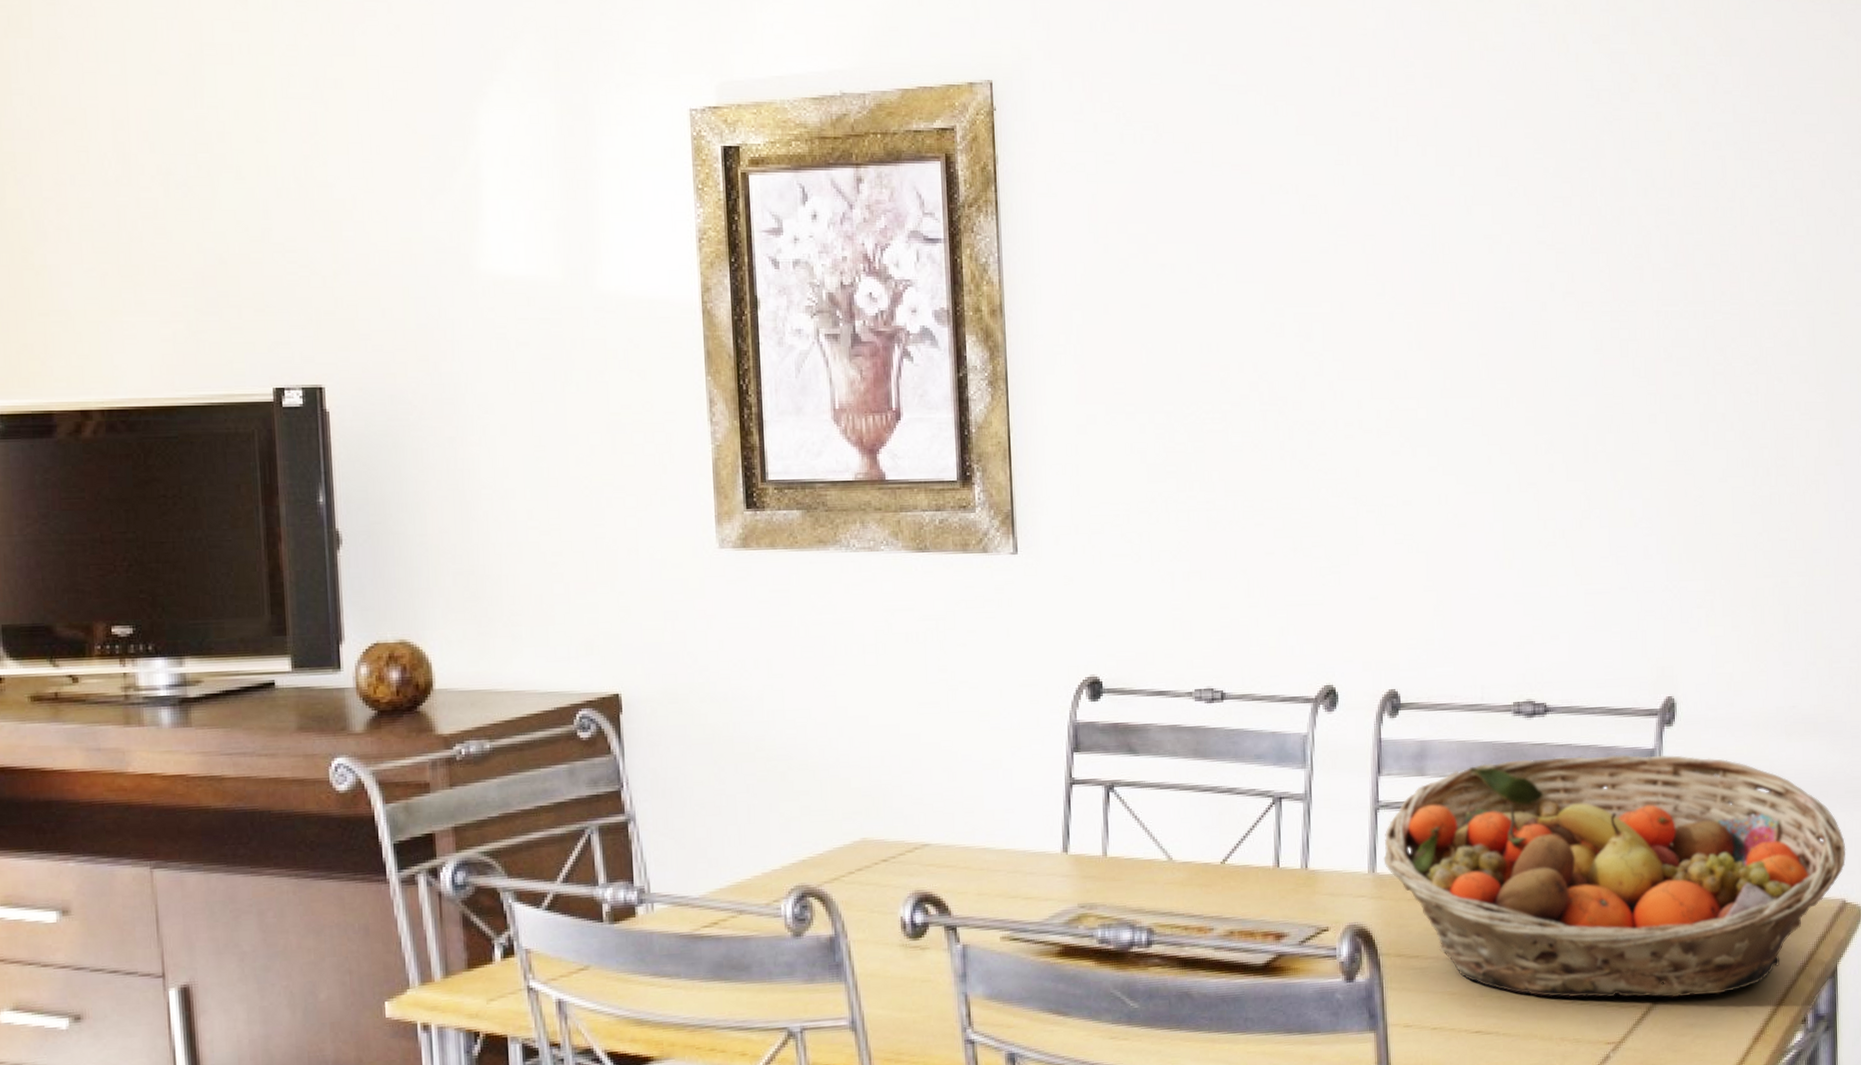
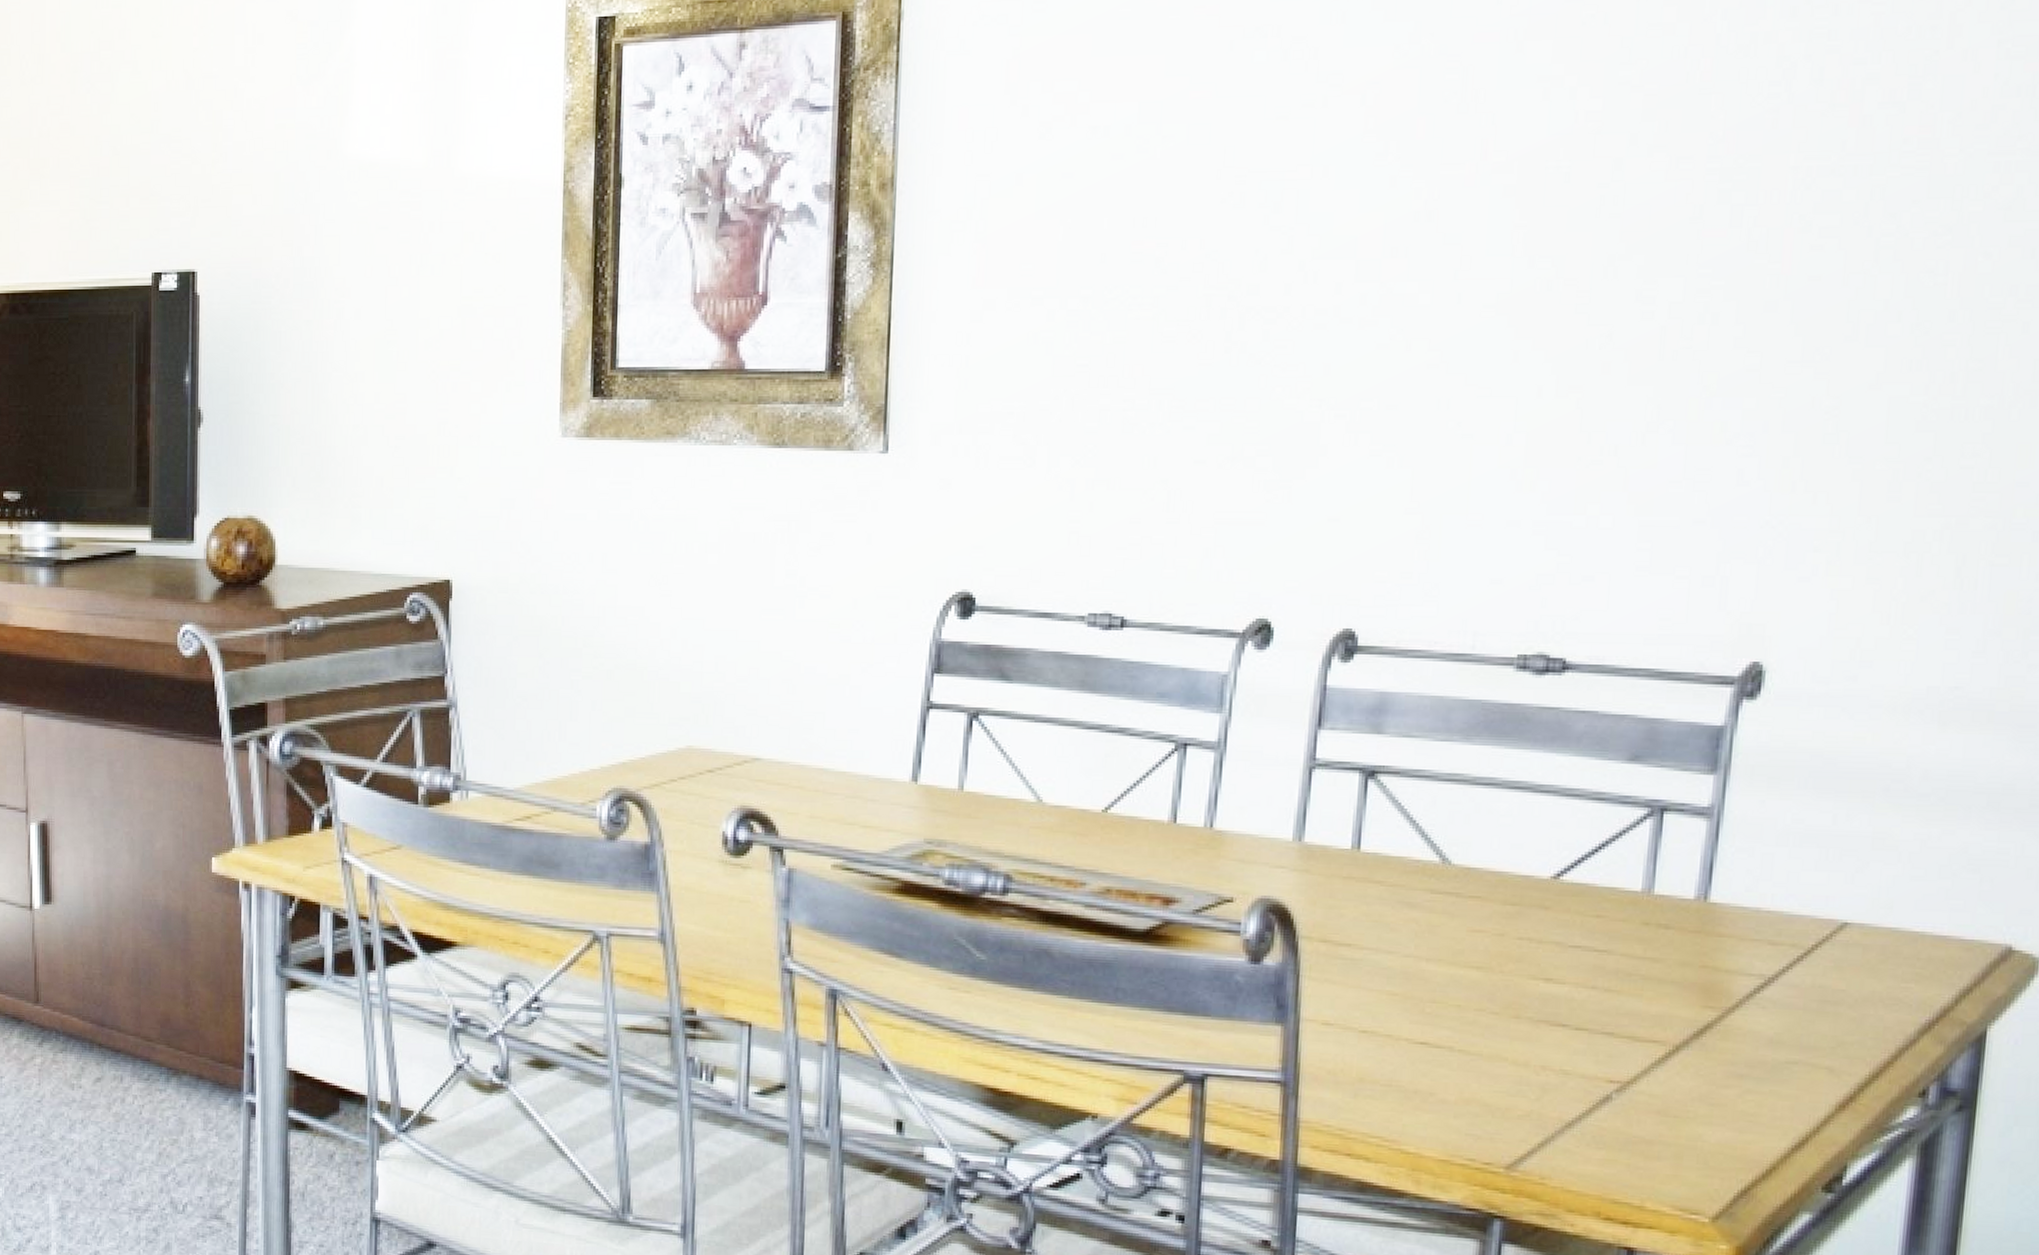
fruit basket: present [1383,755,1846,998] -> none [1315,725,2022,1043]

